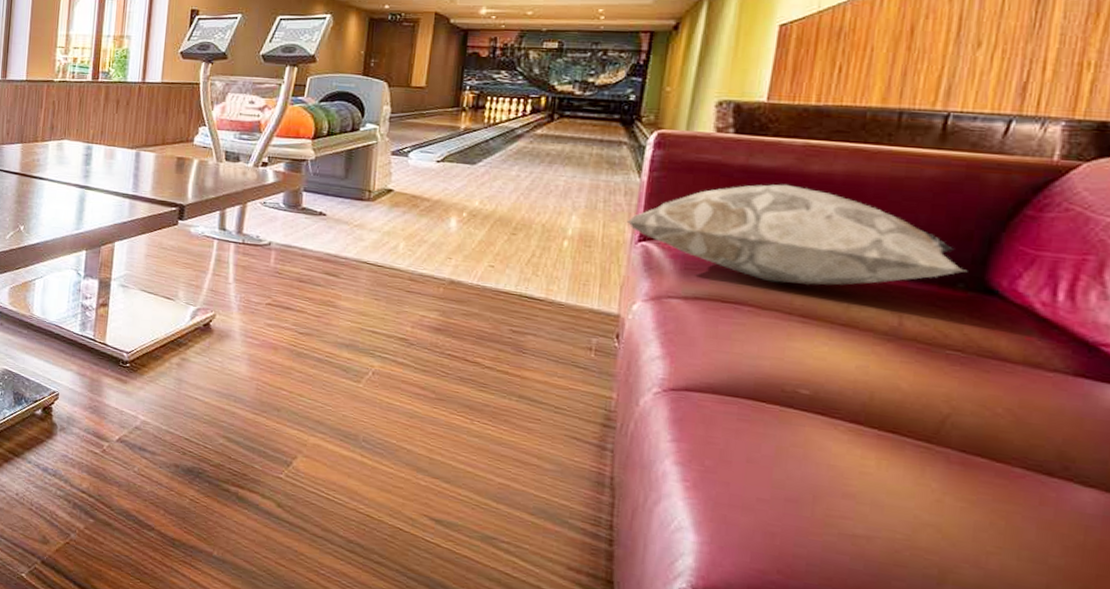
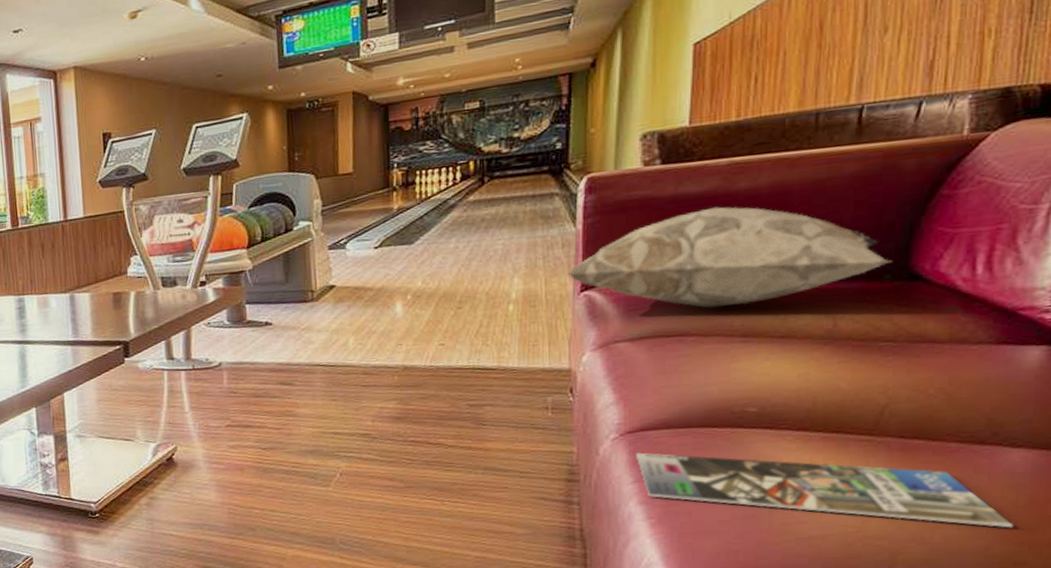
magazine: none [677,411,1080,571] -> present [636,452,1014,528]

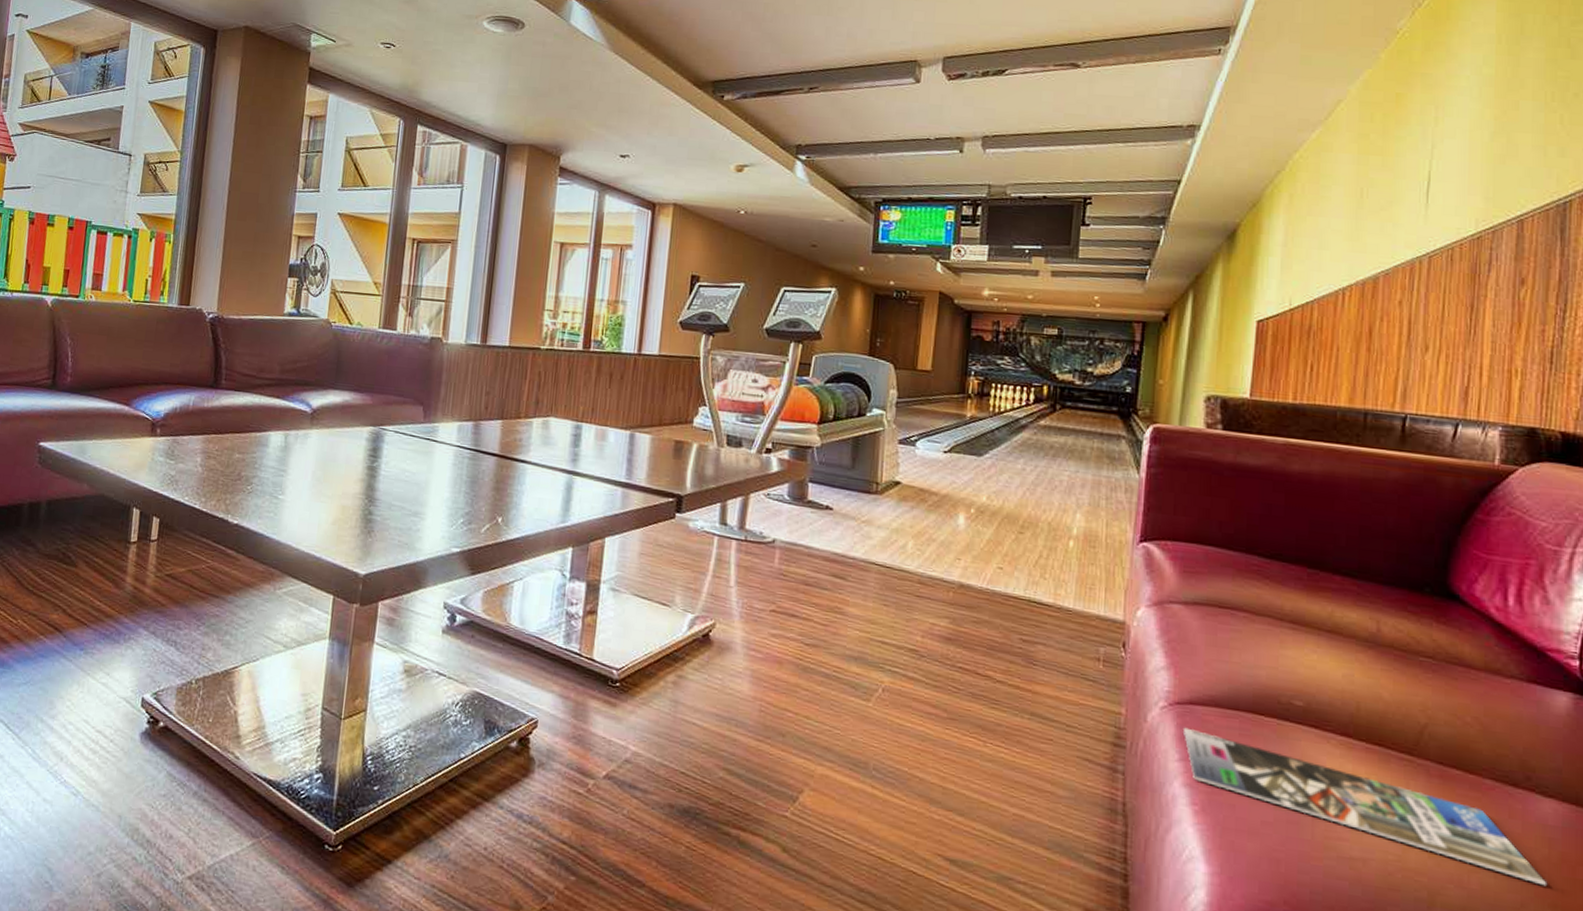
decorative pillow: present [567,206,893,308] -> none [1128,483,1433,590]

